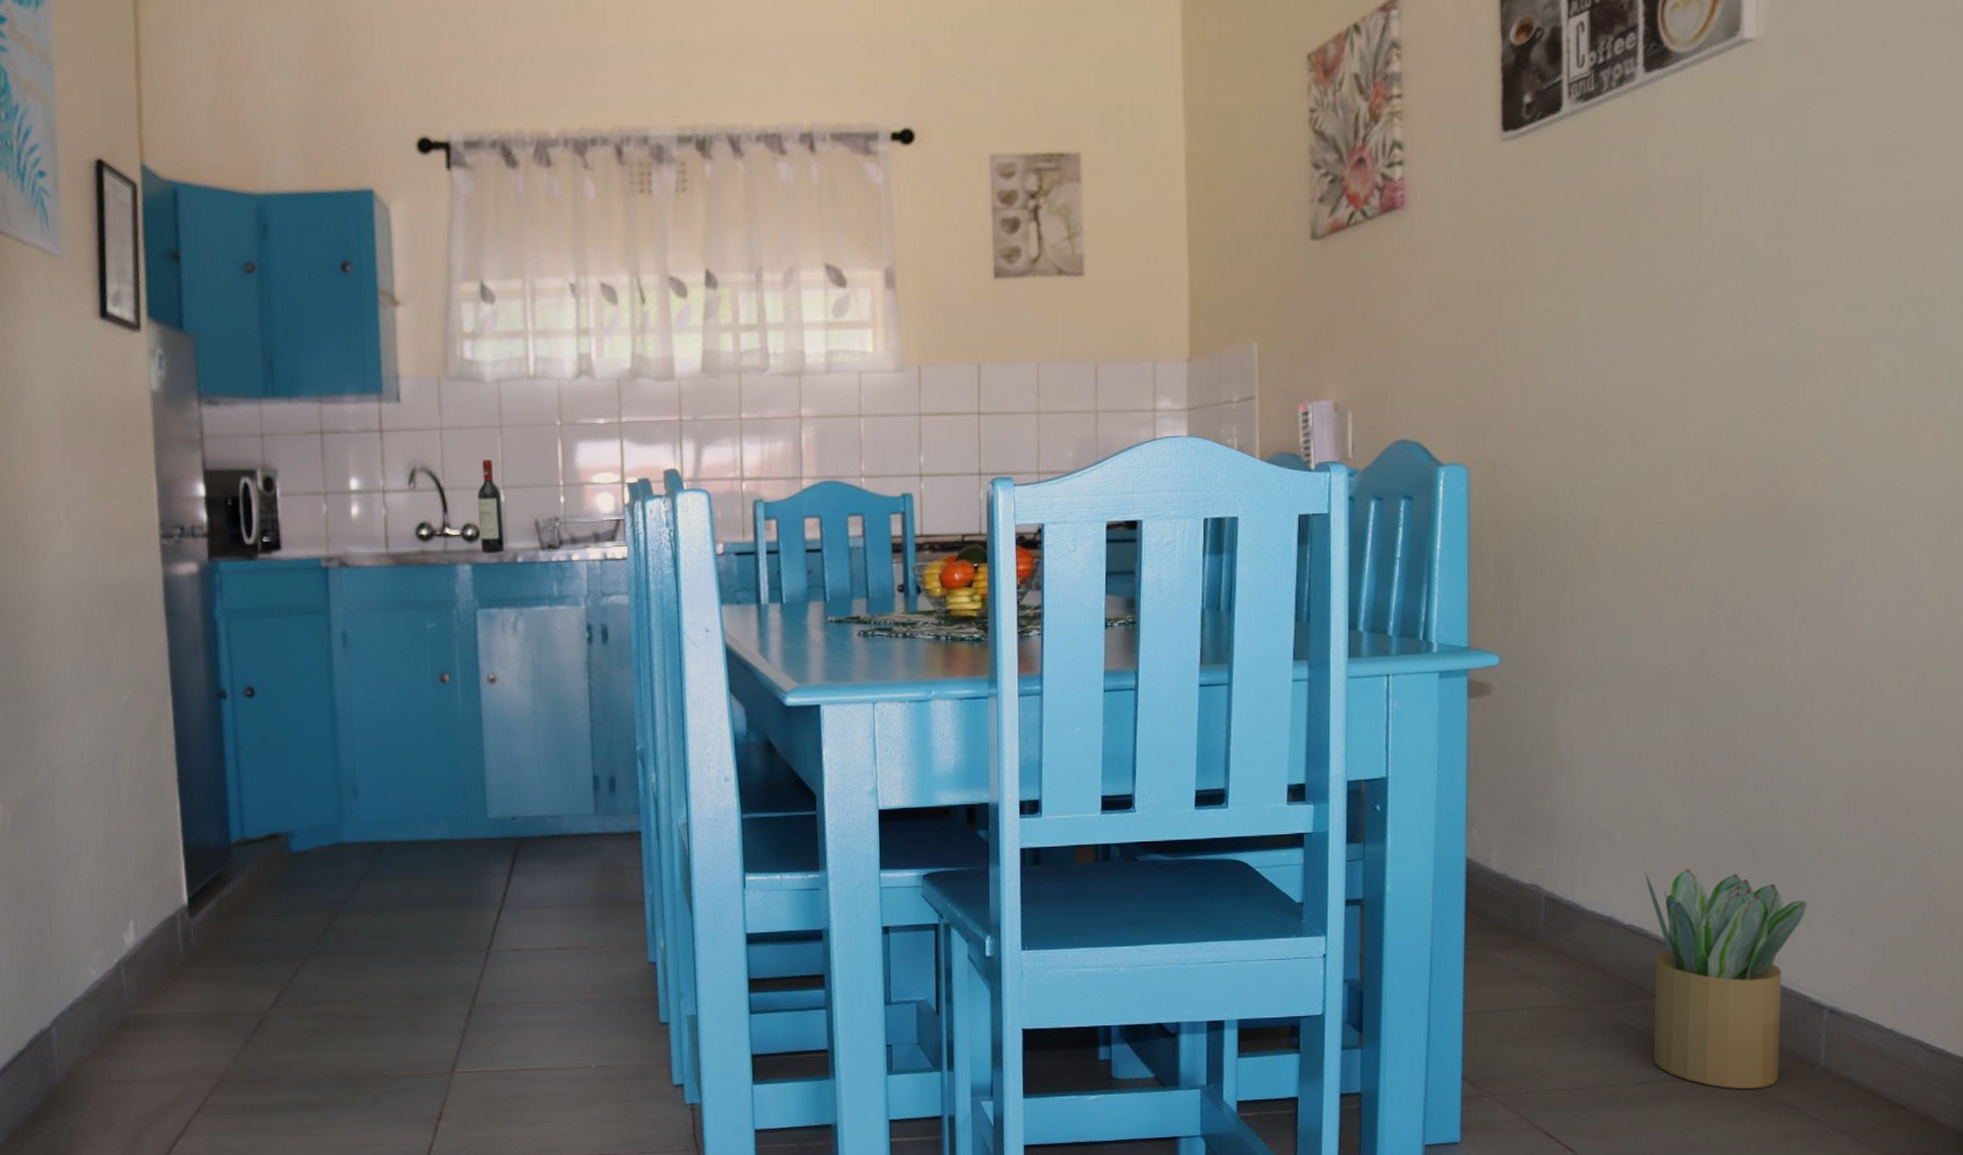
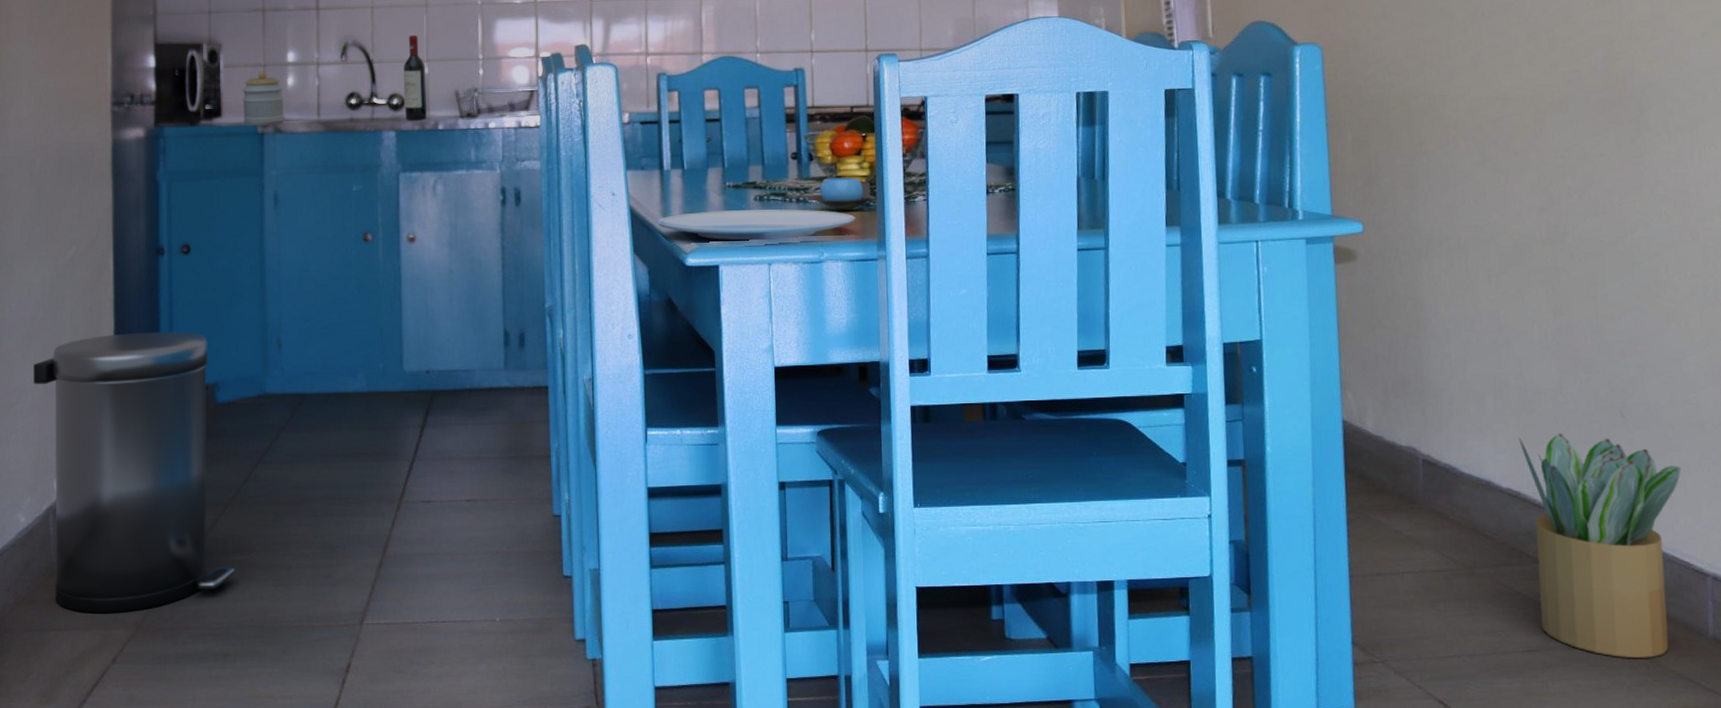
pedal bin: none [93,779,319,1066] -> present [33,331,235,614]
jar: none [302,499,350,561] -> present [242,70,284,128]
plate: none [755,645,966,679] -> present [658,209,856,241]
cup: none [915,611,989,646] -> present [808,177,877,211]

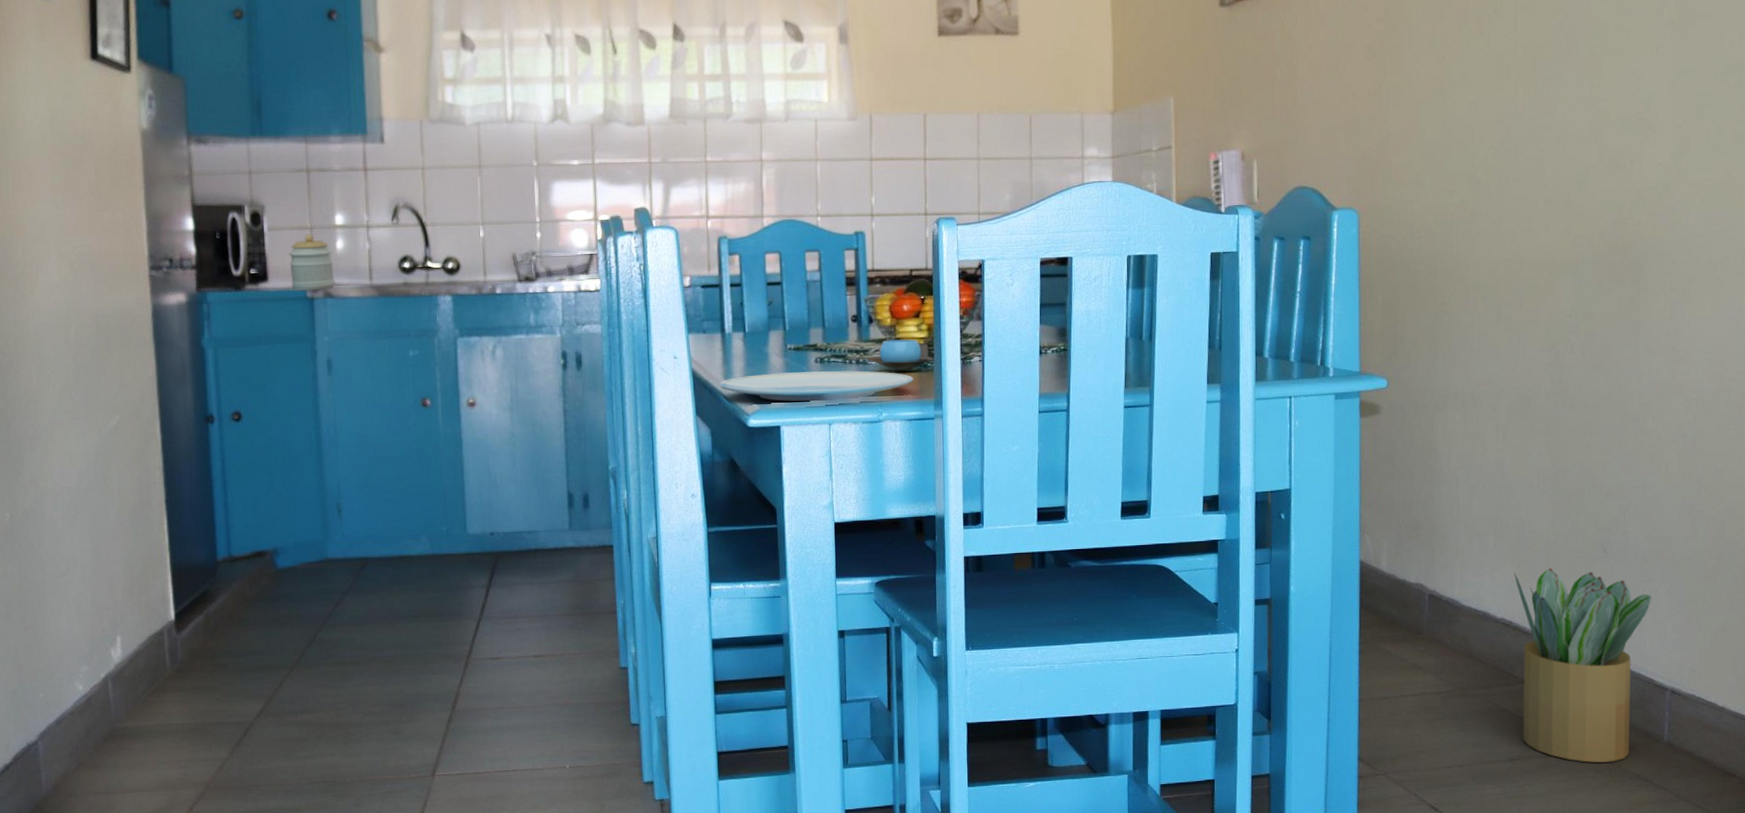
pedal bin: present [33,331,235,614] -> none [81,499,304,776]
wine bottle: present [403,35,428,121] -> none [457,197,484,285]

